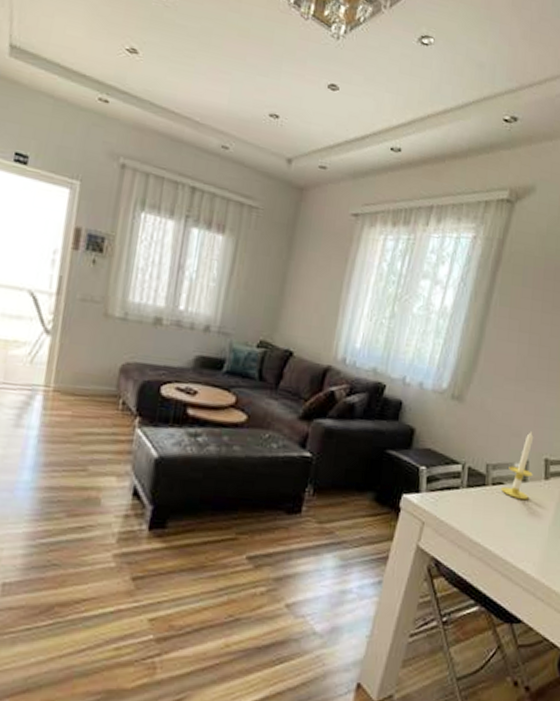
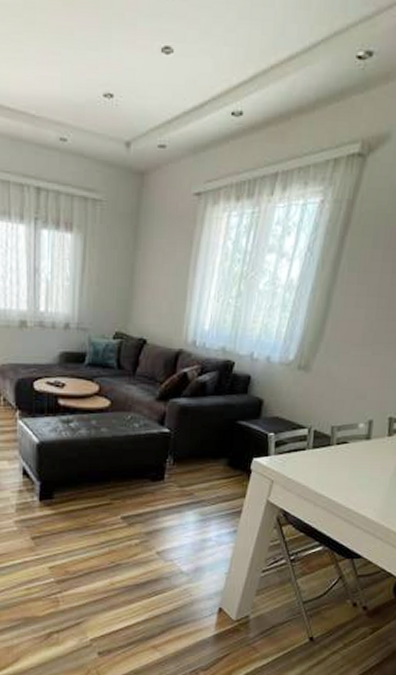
candle: present [501,432,534,501] -> none [345,393,379,456]

